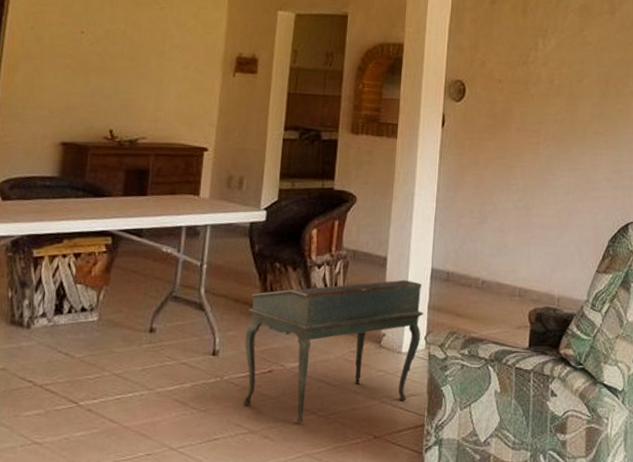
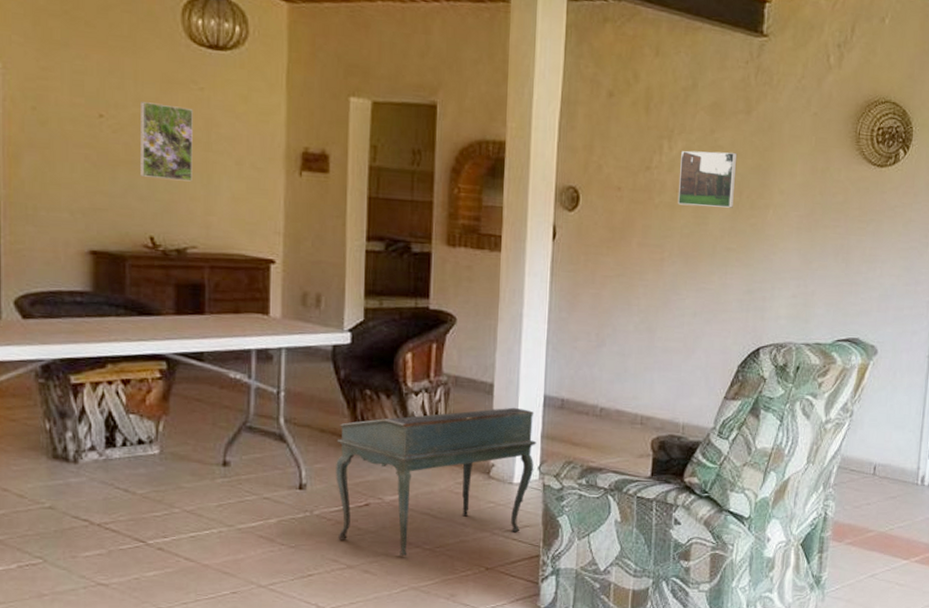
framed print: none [107,20,154,84] -> present [140,102,193,182]
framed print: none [551,47,604,96] -> present [677,150,738,208]

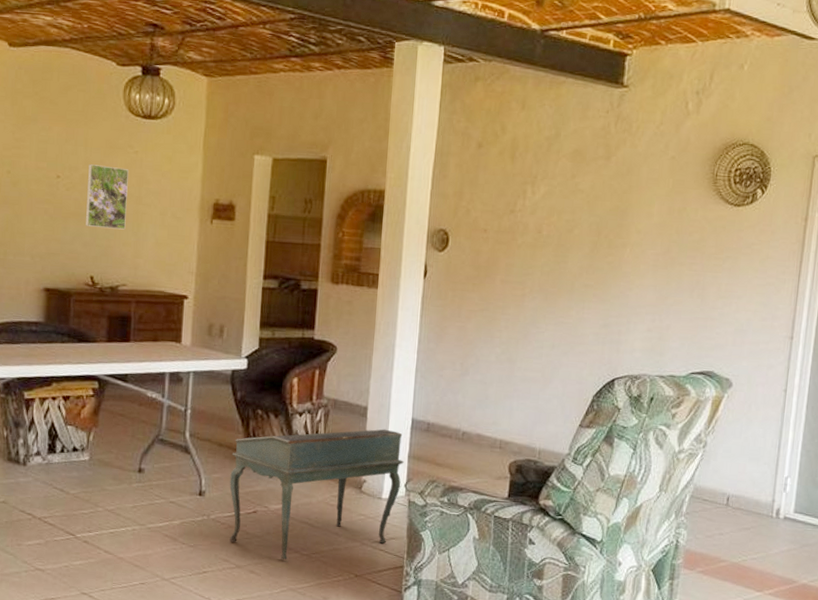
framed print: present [677,150,738,208] -> none [539,194,597,247]

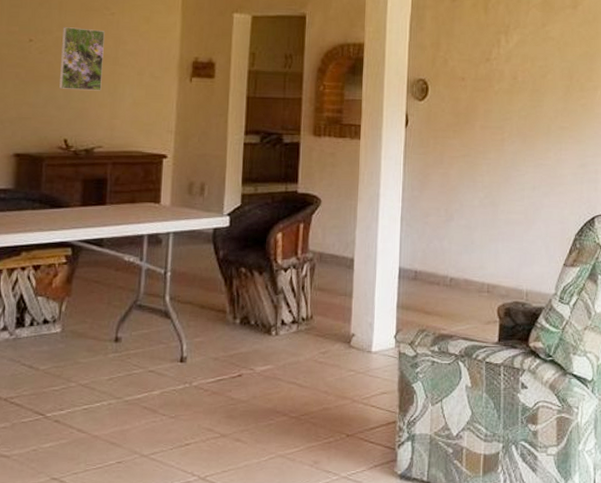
writing desk: present [229,429,404,560] -> none [213,280,393,424]

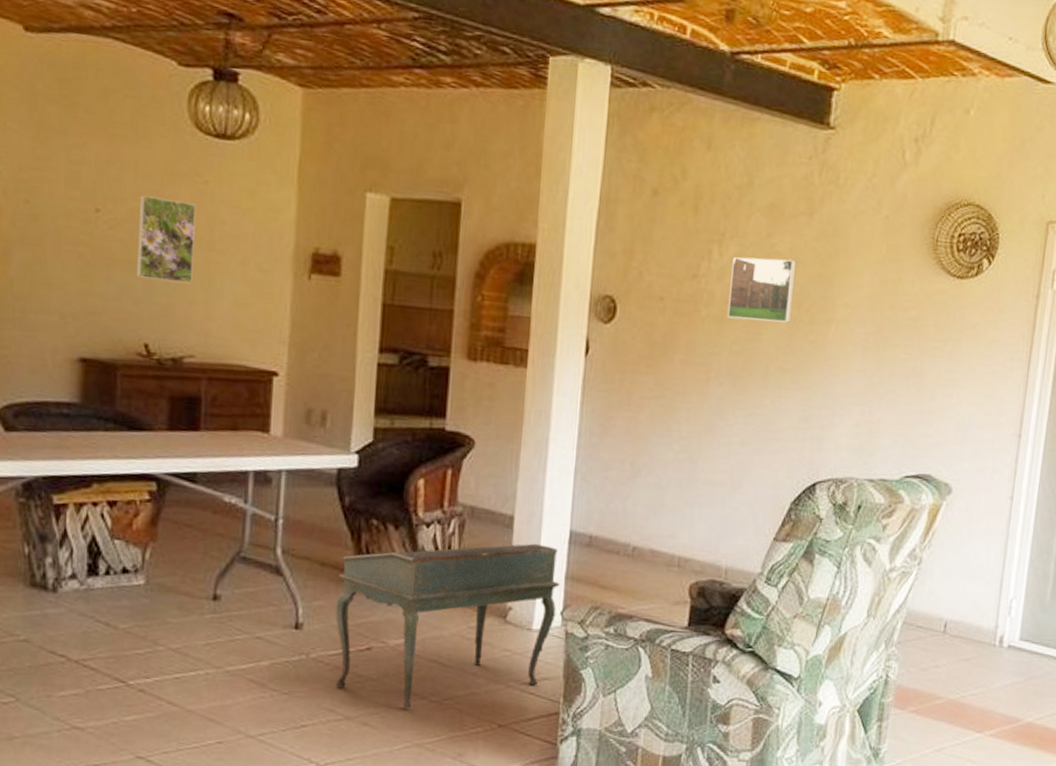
writing desk: none [213,280,393,424] -> present [335,543,560,708]
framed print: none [515,42,567,91] -> present [727,257,797,323]

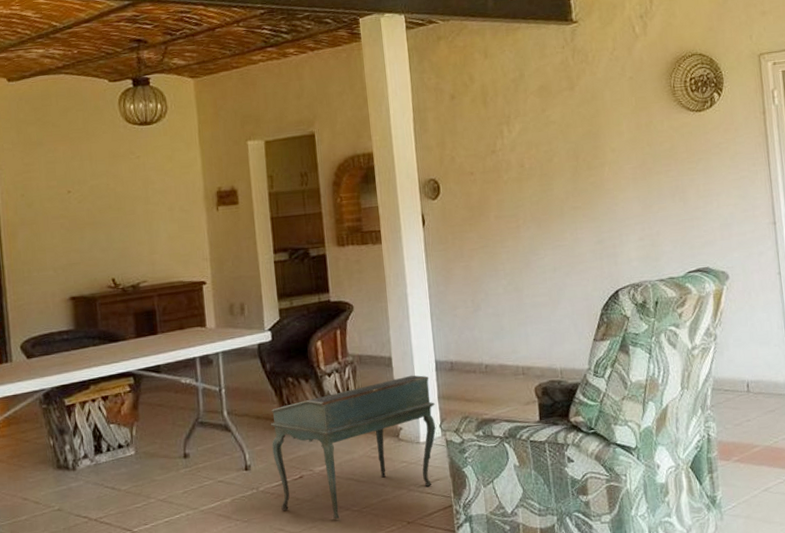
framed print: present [137,195,196,284] -> none [96,174,138,233]
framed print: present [727,257,797,323] -> none [519,124,572,178]

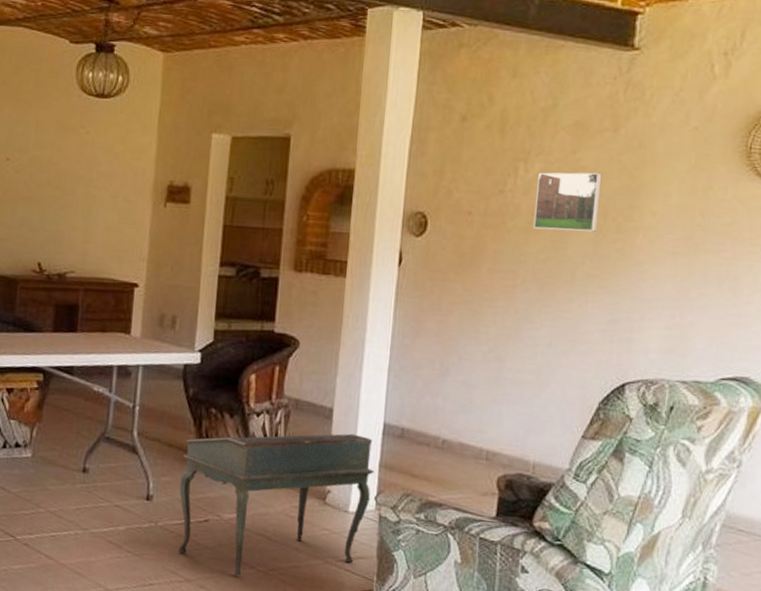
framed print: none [519,124,572,178] -> present [533,172,602,232]

